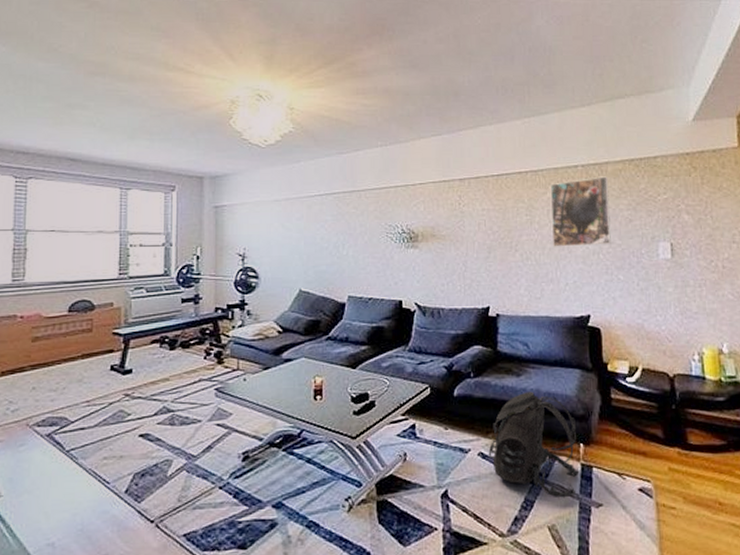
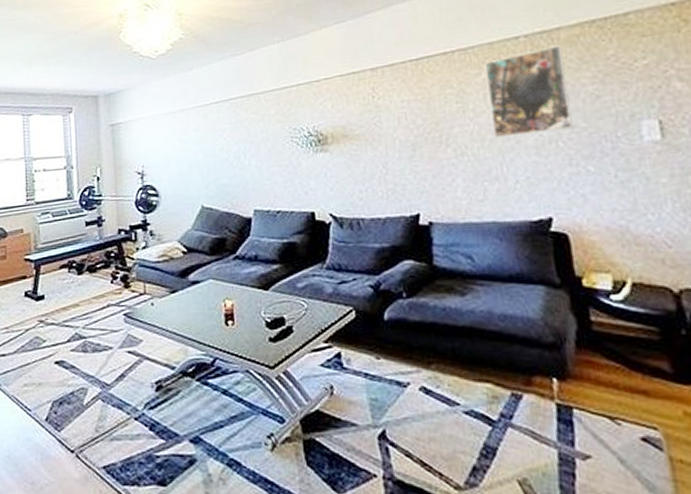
backpack: present [488,391,580,498] -> none [432,314,555,446]

